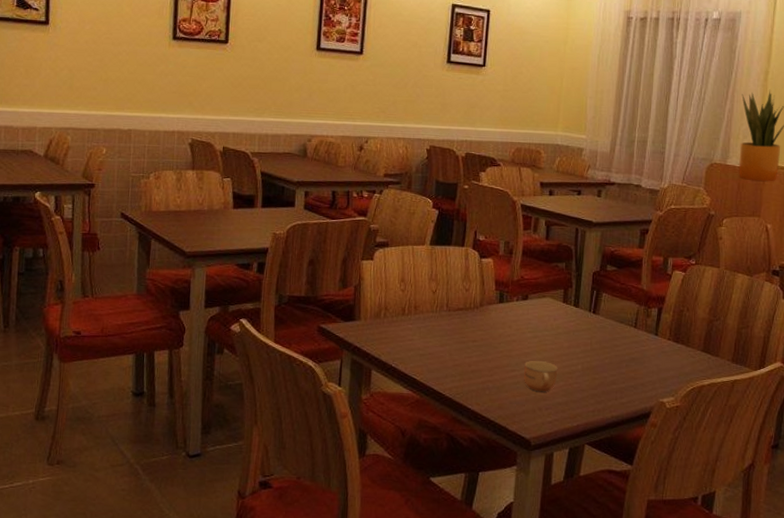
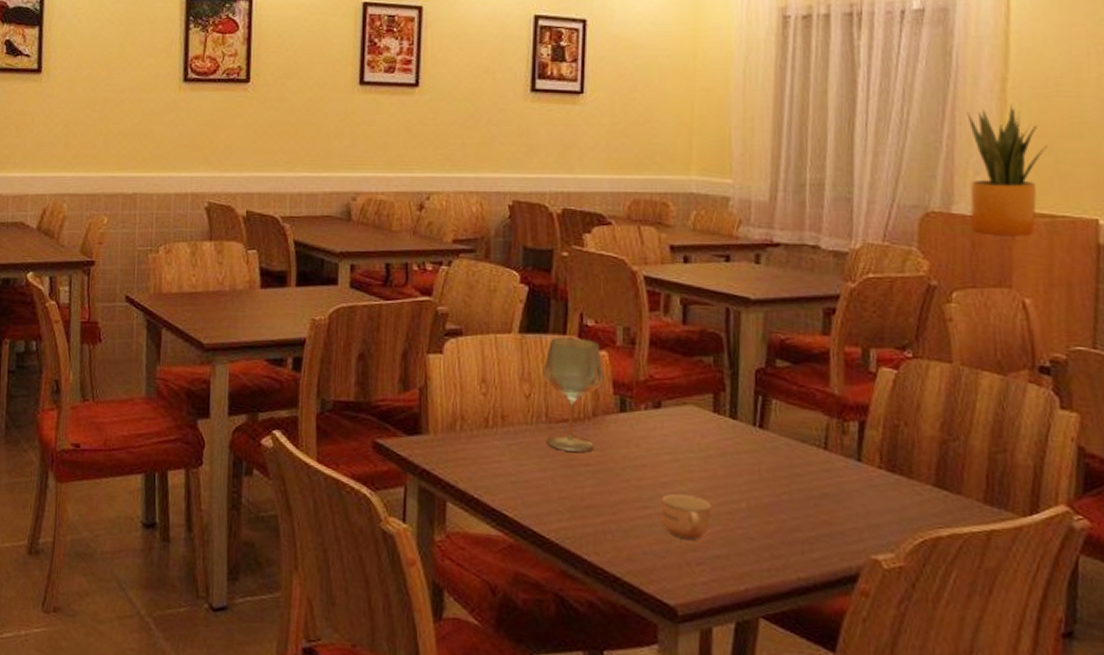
wine glass: none [446,248,489,332] -> present [543,337,604,452]

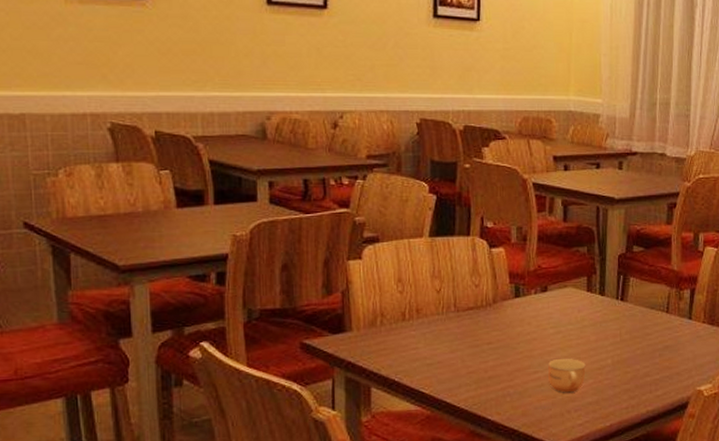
wine glass: present [543,337,604,452] -> none [451,238,502,334]

